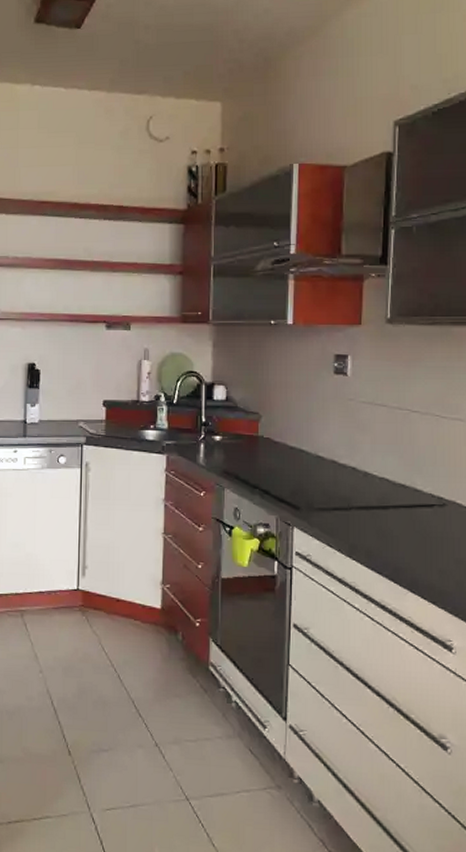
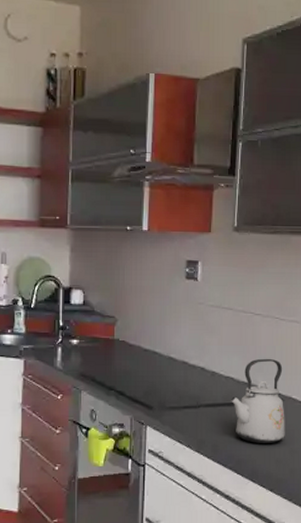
kettle: none [385,459,449,551] -> present [230,358,285,443]

